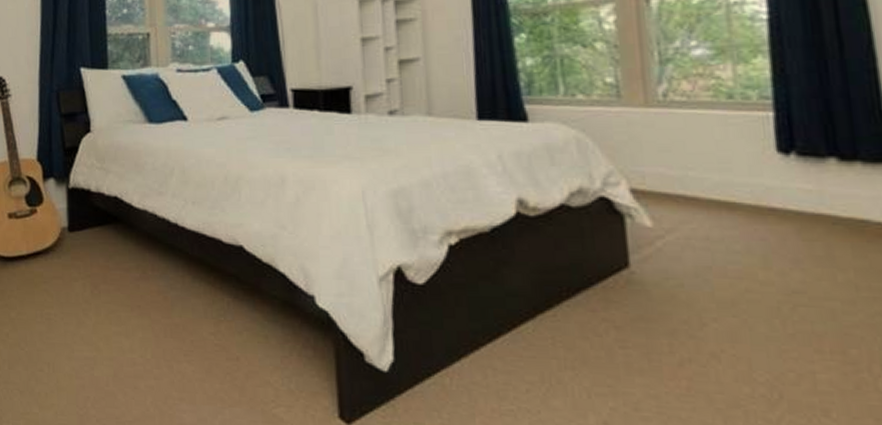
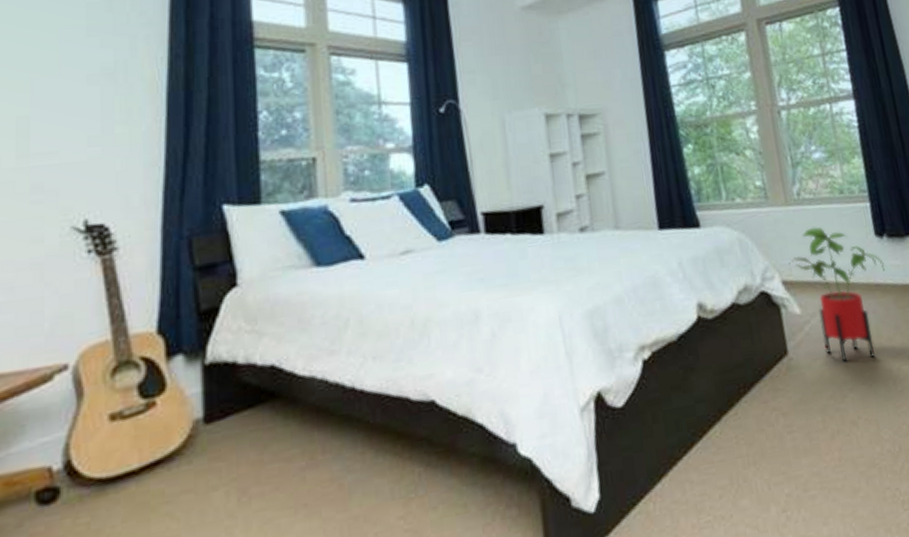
house plant: none [641,134,787,289] -> present [788,227,885,362]

